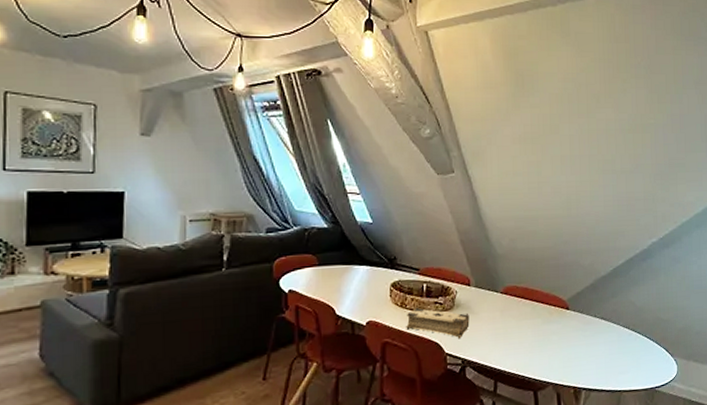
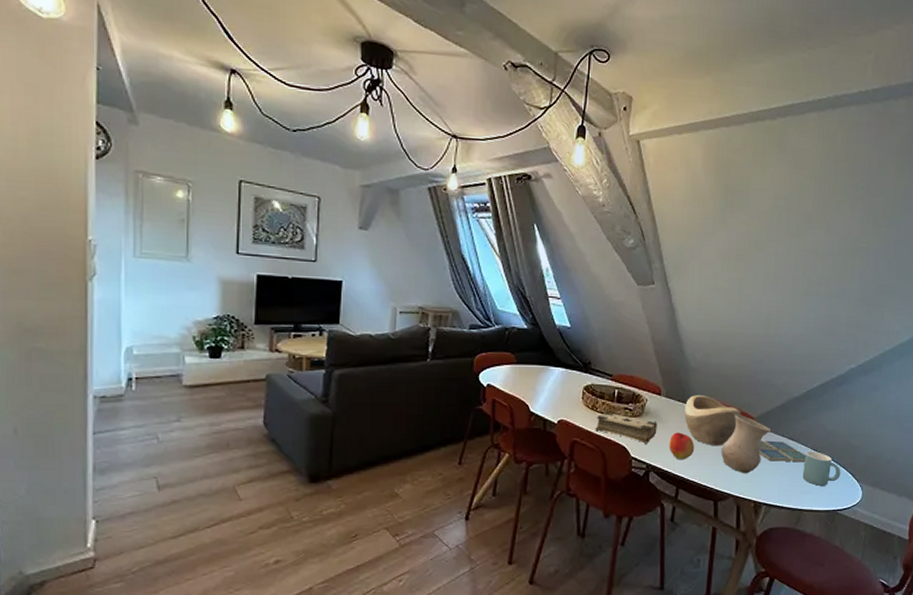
apple: none [483,322,510,352] -> present [669,432,695,460]
decorative bowl: none [495,282,552,334] -> present [684,395,741,446]
vase: none [536,298,583,360] -> present [721,414,772,474]
drink coaster: none [572,322,620,344] -> present [758,440,806,463]
mug: none [618,329,655,364] -> present [802,452,841,486]

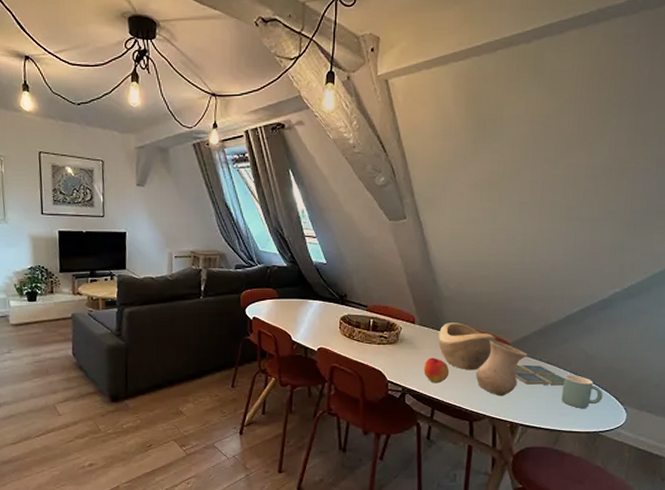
book: present [595,411,657,445] -> none [353,339,412,370]

